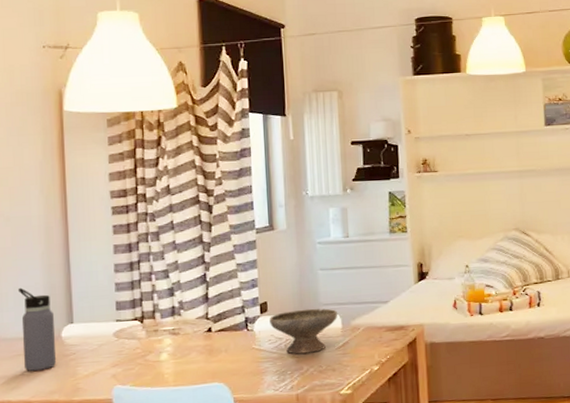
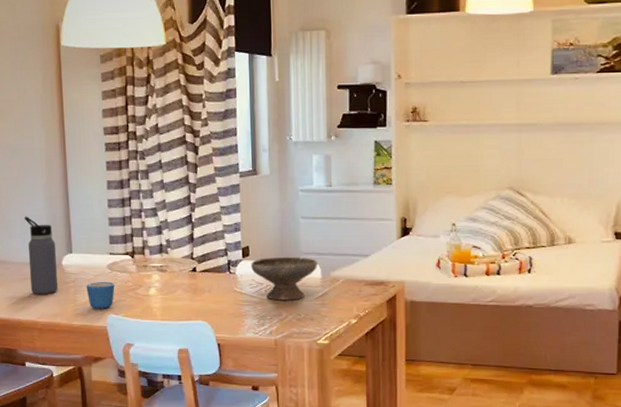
mug: none [89,350,122,381] -> present [86,282,115,309]

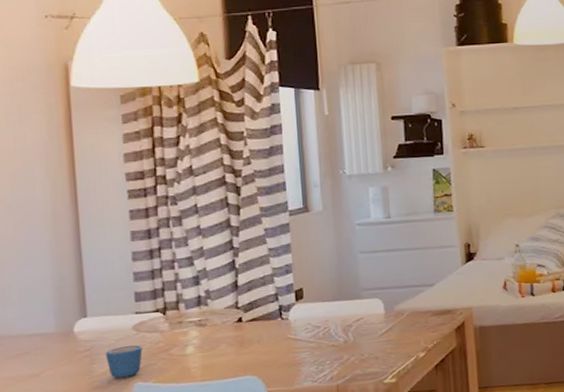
water bottle: present [24,216,59,294] -> none [22,280,69,371]
bowl: present [251,256,317,300] -> none [306,293,379,343]

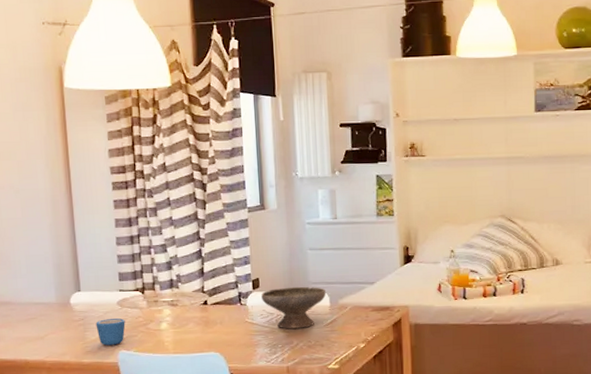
bowl: none [306,293,379,343] -> present [261,286,326,329]

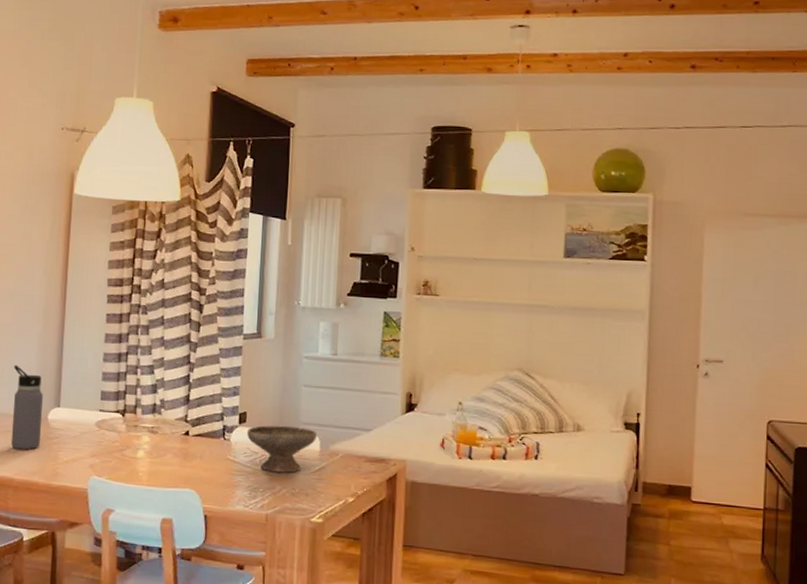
water bottle: none [29,256,67,334] -> present [11,364,44,450]
mug: present [96,318,126,346] -> none [70,440,101,470]

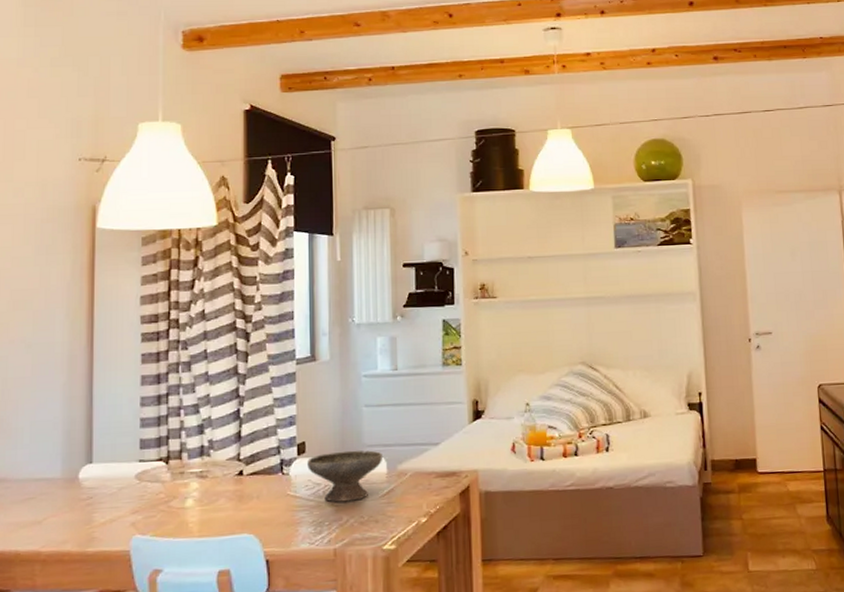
water bottle: present [11,364,44,450] -> none [34,422,73,517]

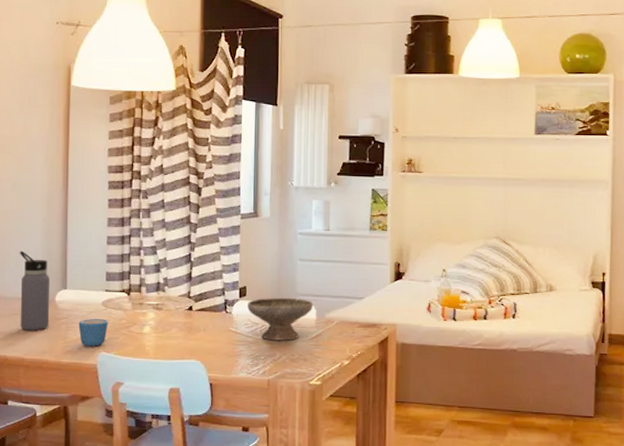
water bottle: none [34,422,73,517] -> present [19,250,51,330]
mug: none [107,495,143,530] -> present [78,319,108,346]

